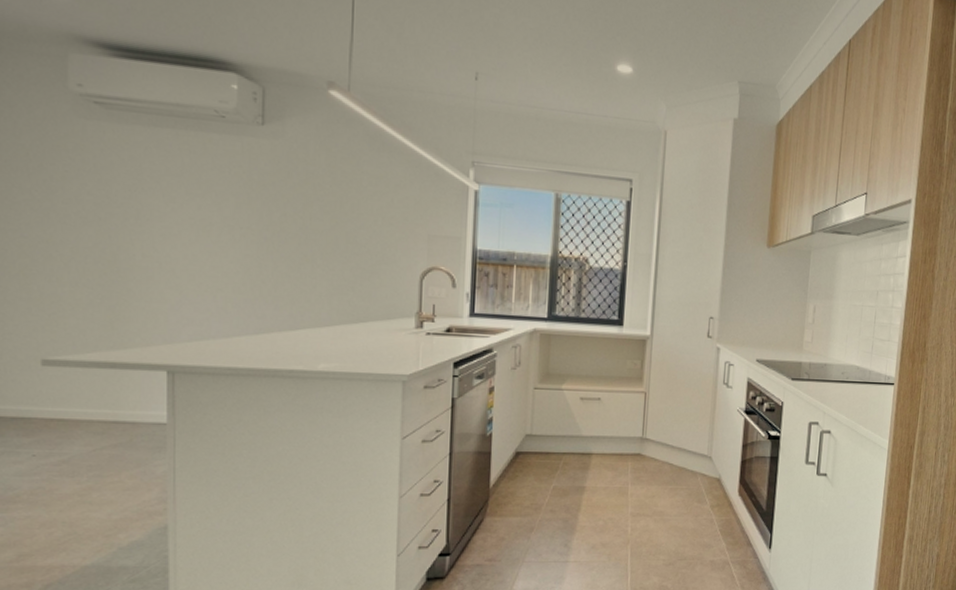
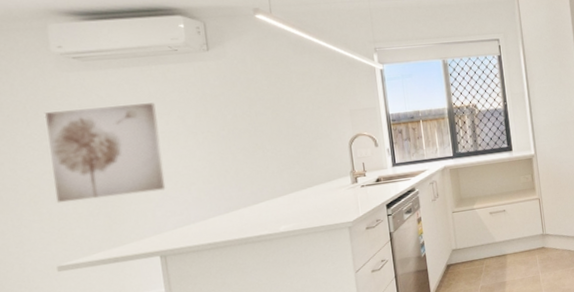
wall art: none [49,165,187,291] -> present [44,103,166,204]

